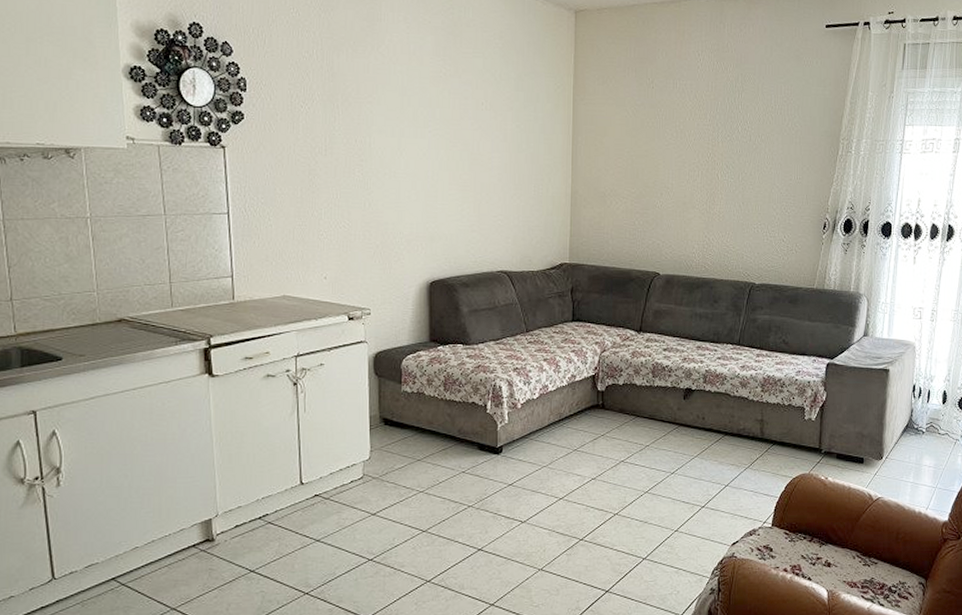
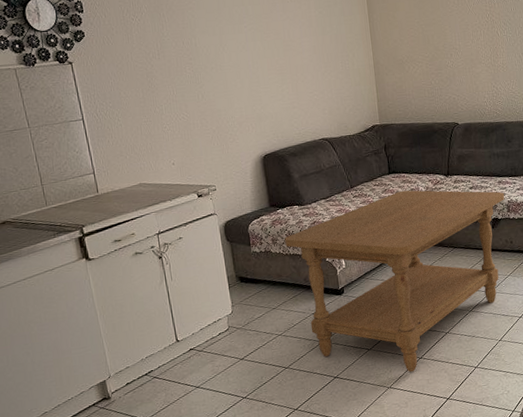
coffee table: none [442,342,702,555] -> present [284,190,504,373]

